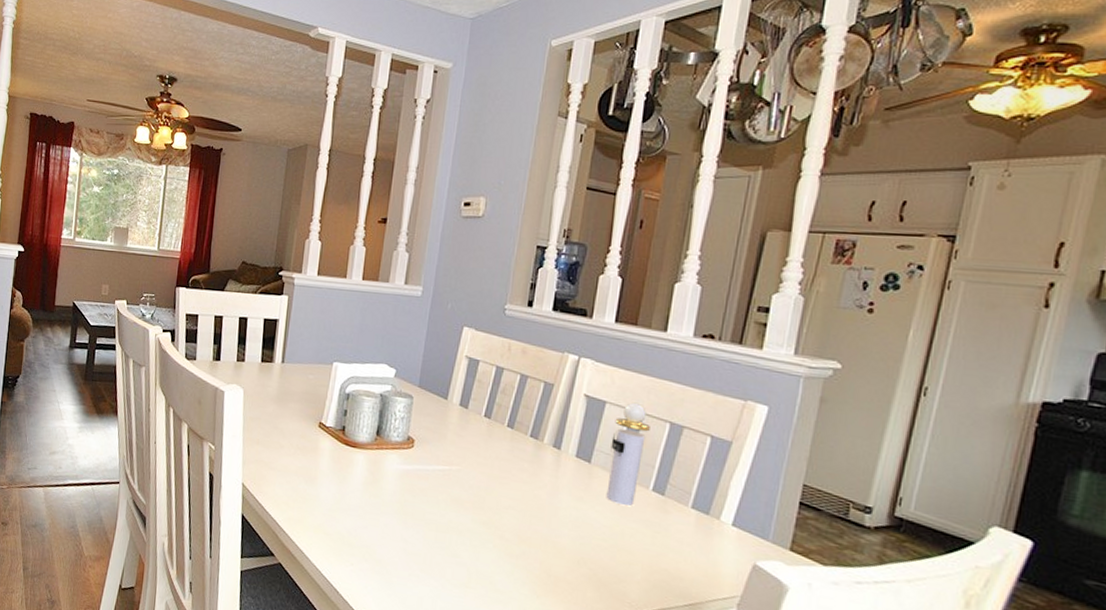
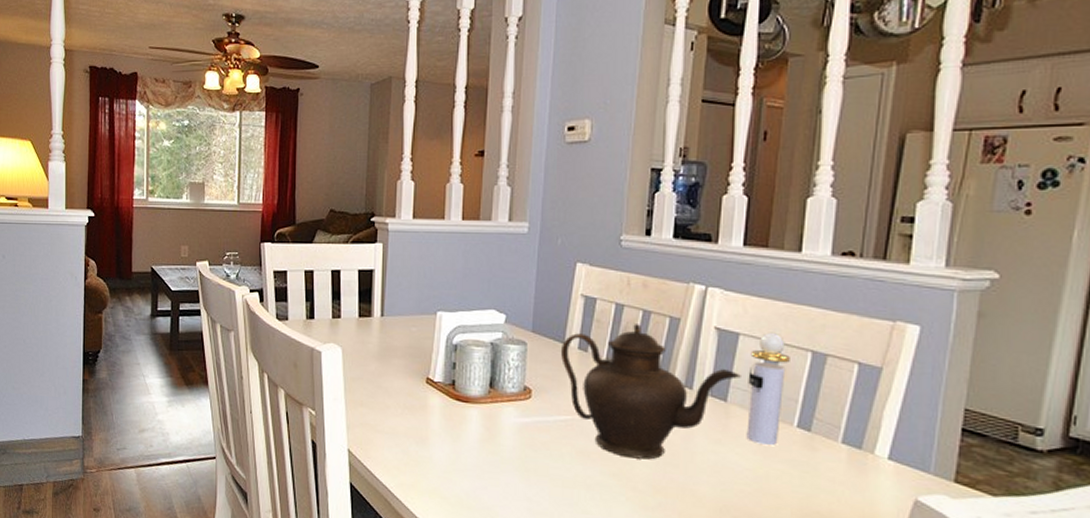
teapot: none [443,386,605,511] -> present [560,324,741,460]

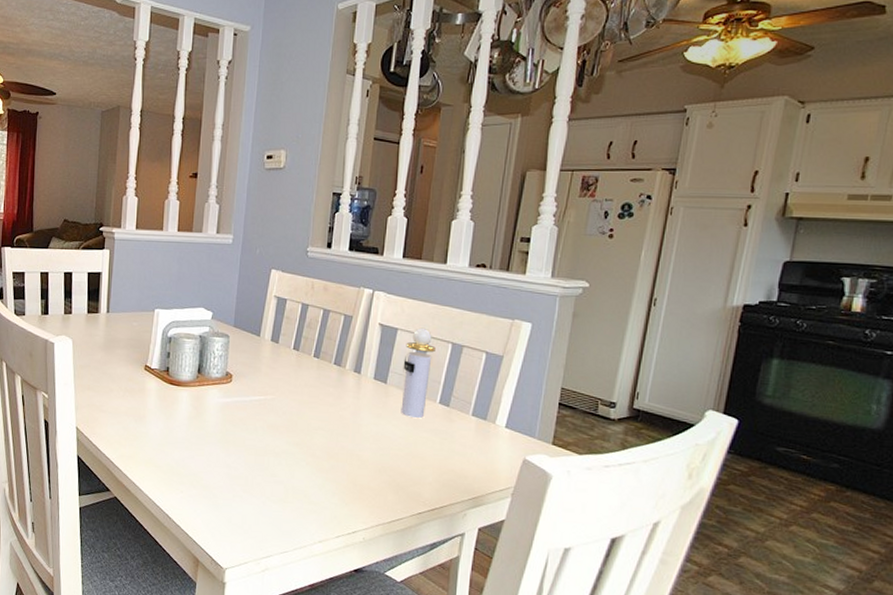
teapot: present [560,324,741,460] -> none [256,320,398,431]

